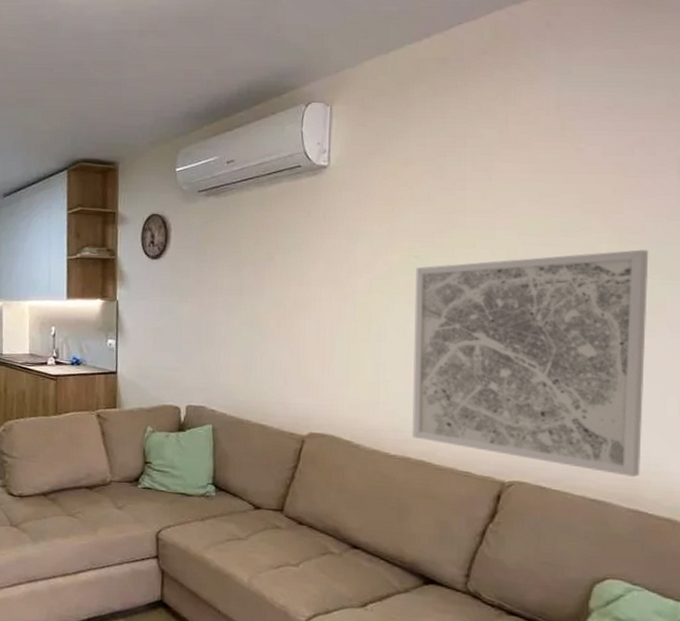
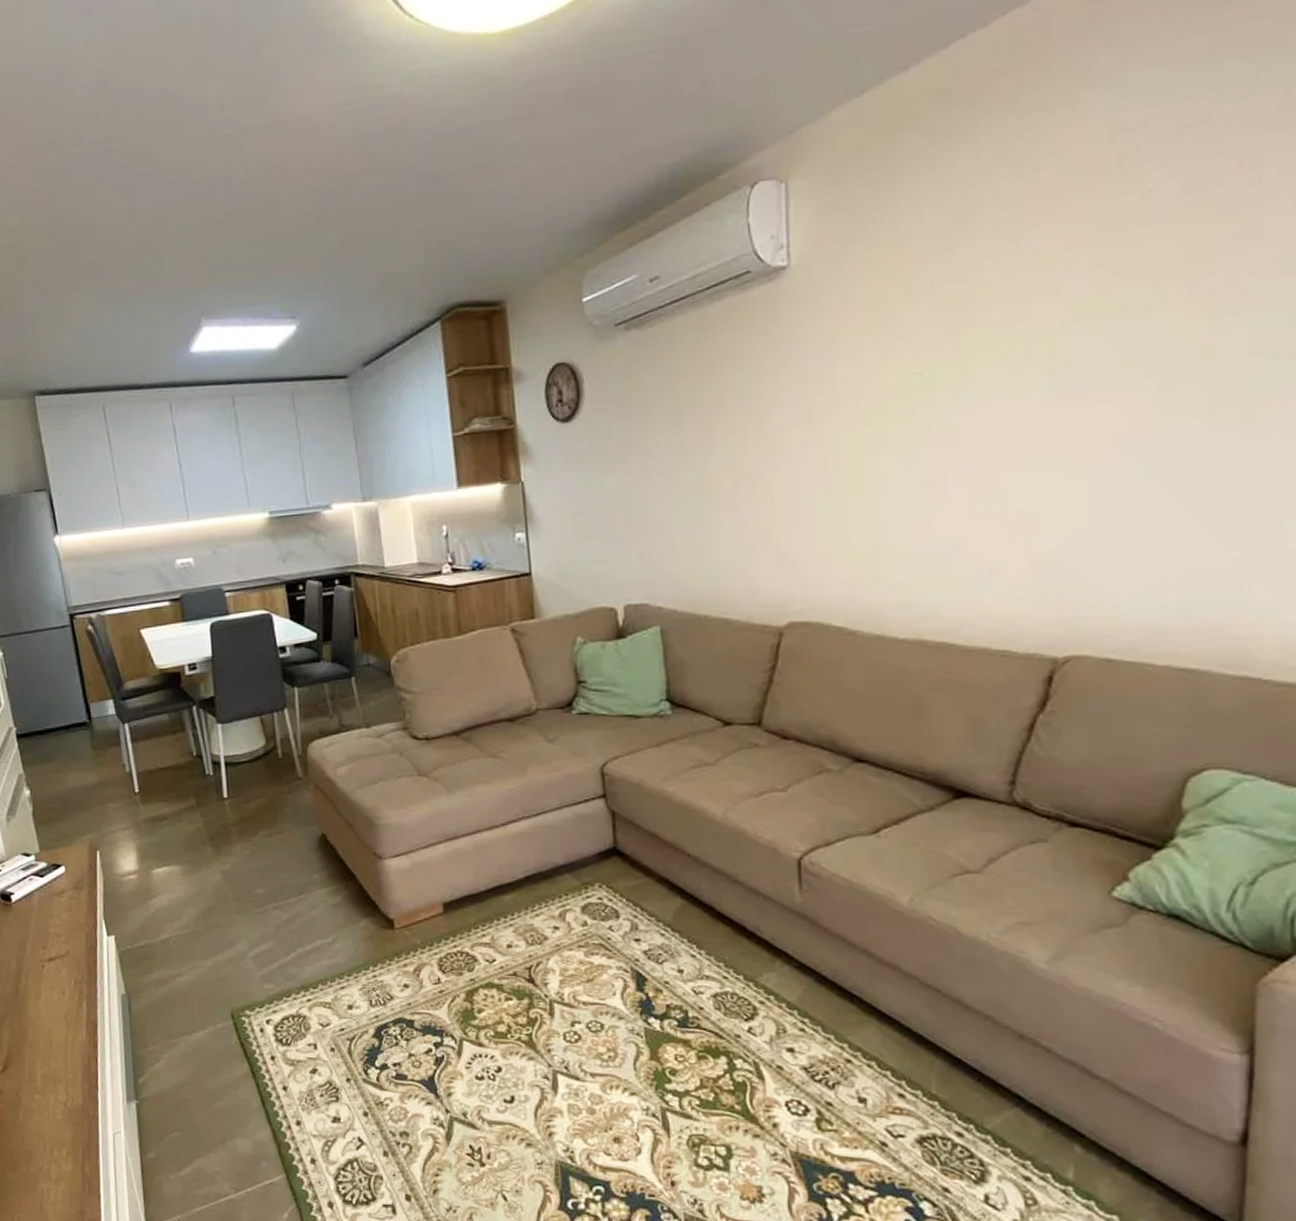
wall art: present [412,249,649,477] -> none [919,320,1255,633]

